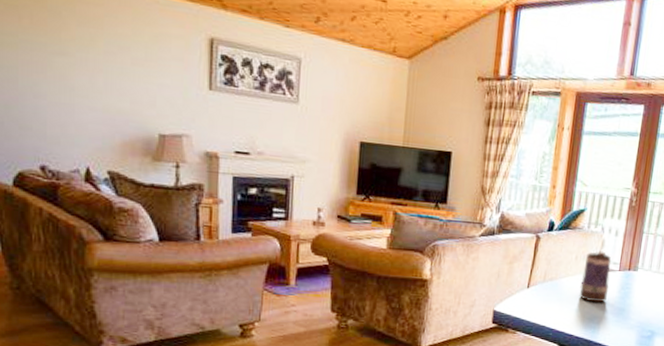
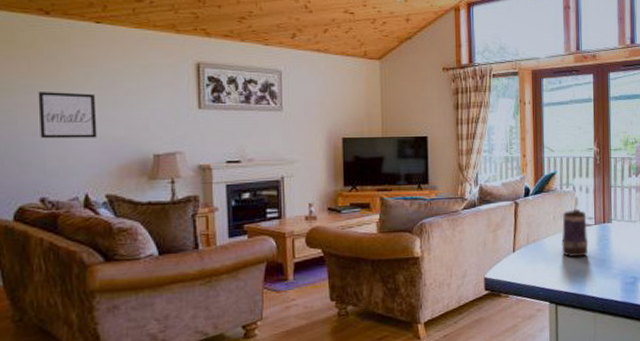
wall art: none [40,50,101,109] -> present [38,92,97,139]

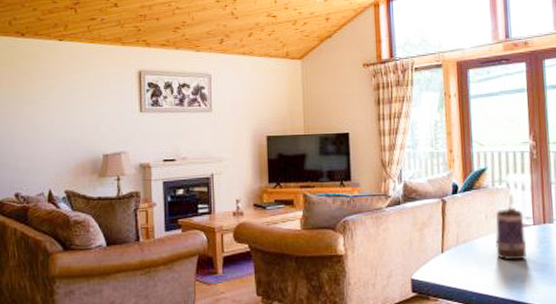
wall art: present [38,92,97,139] -> none [15,101,59,142]

